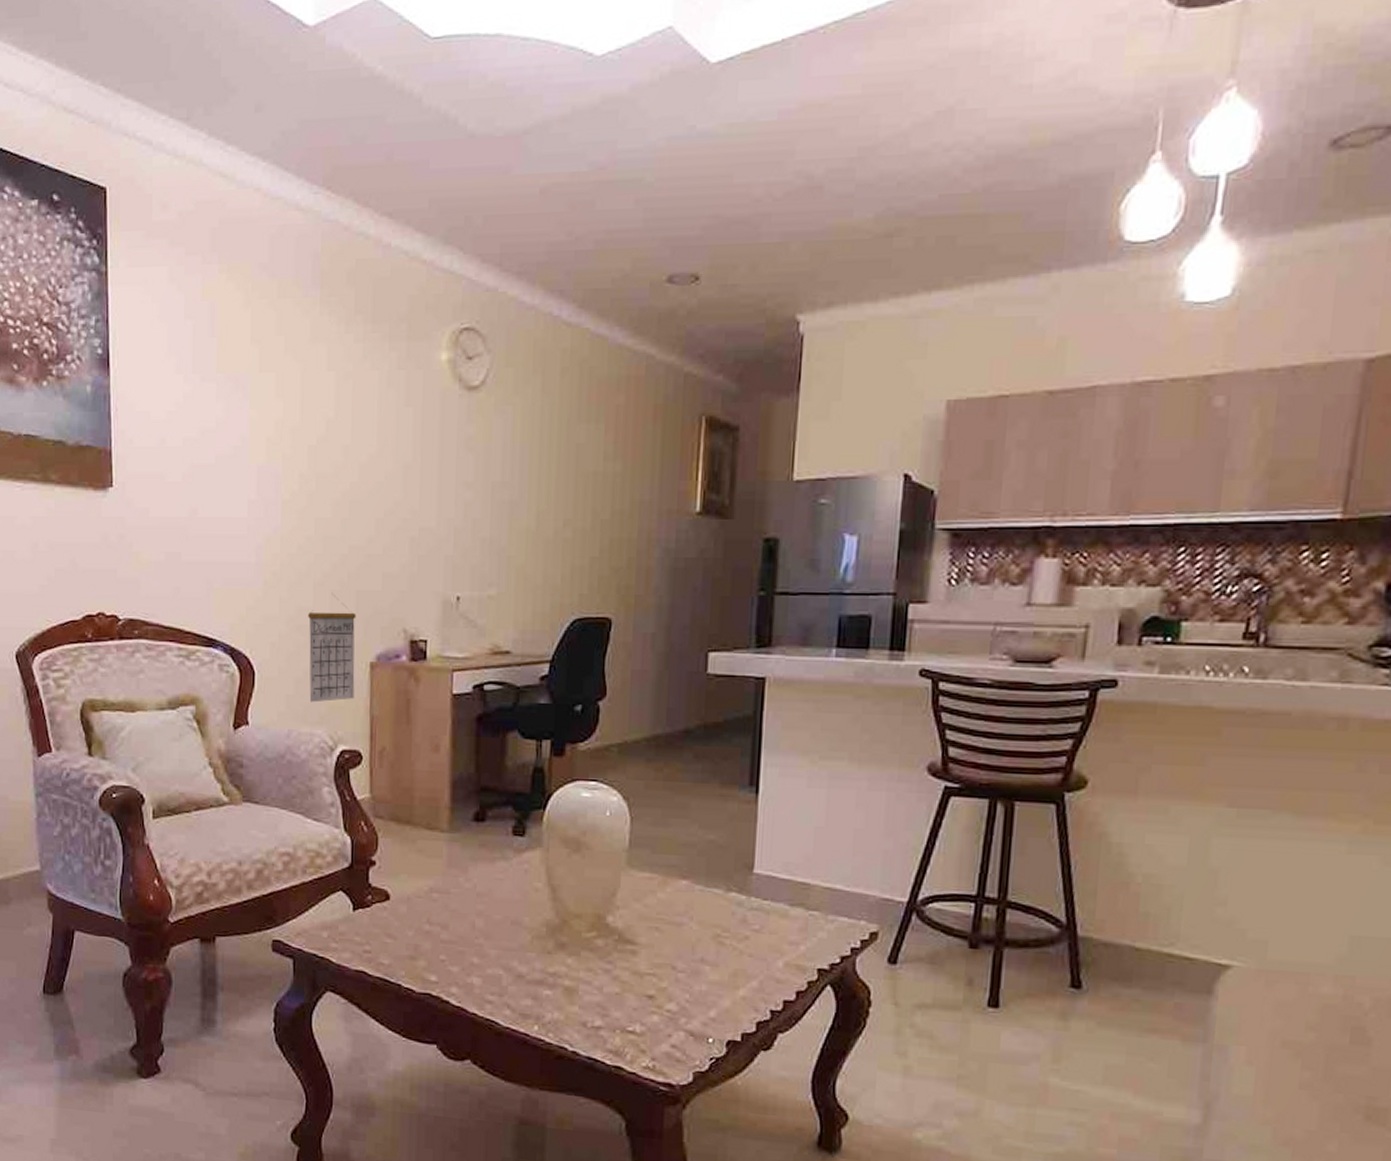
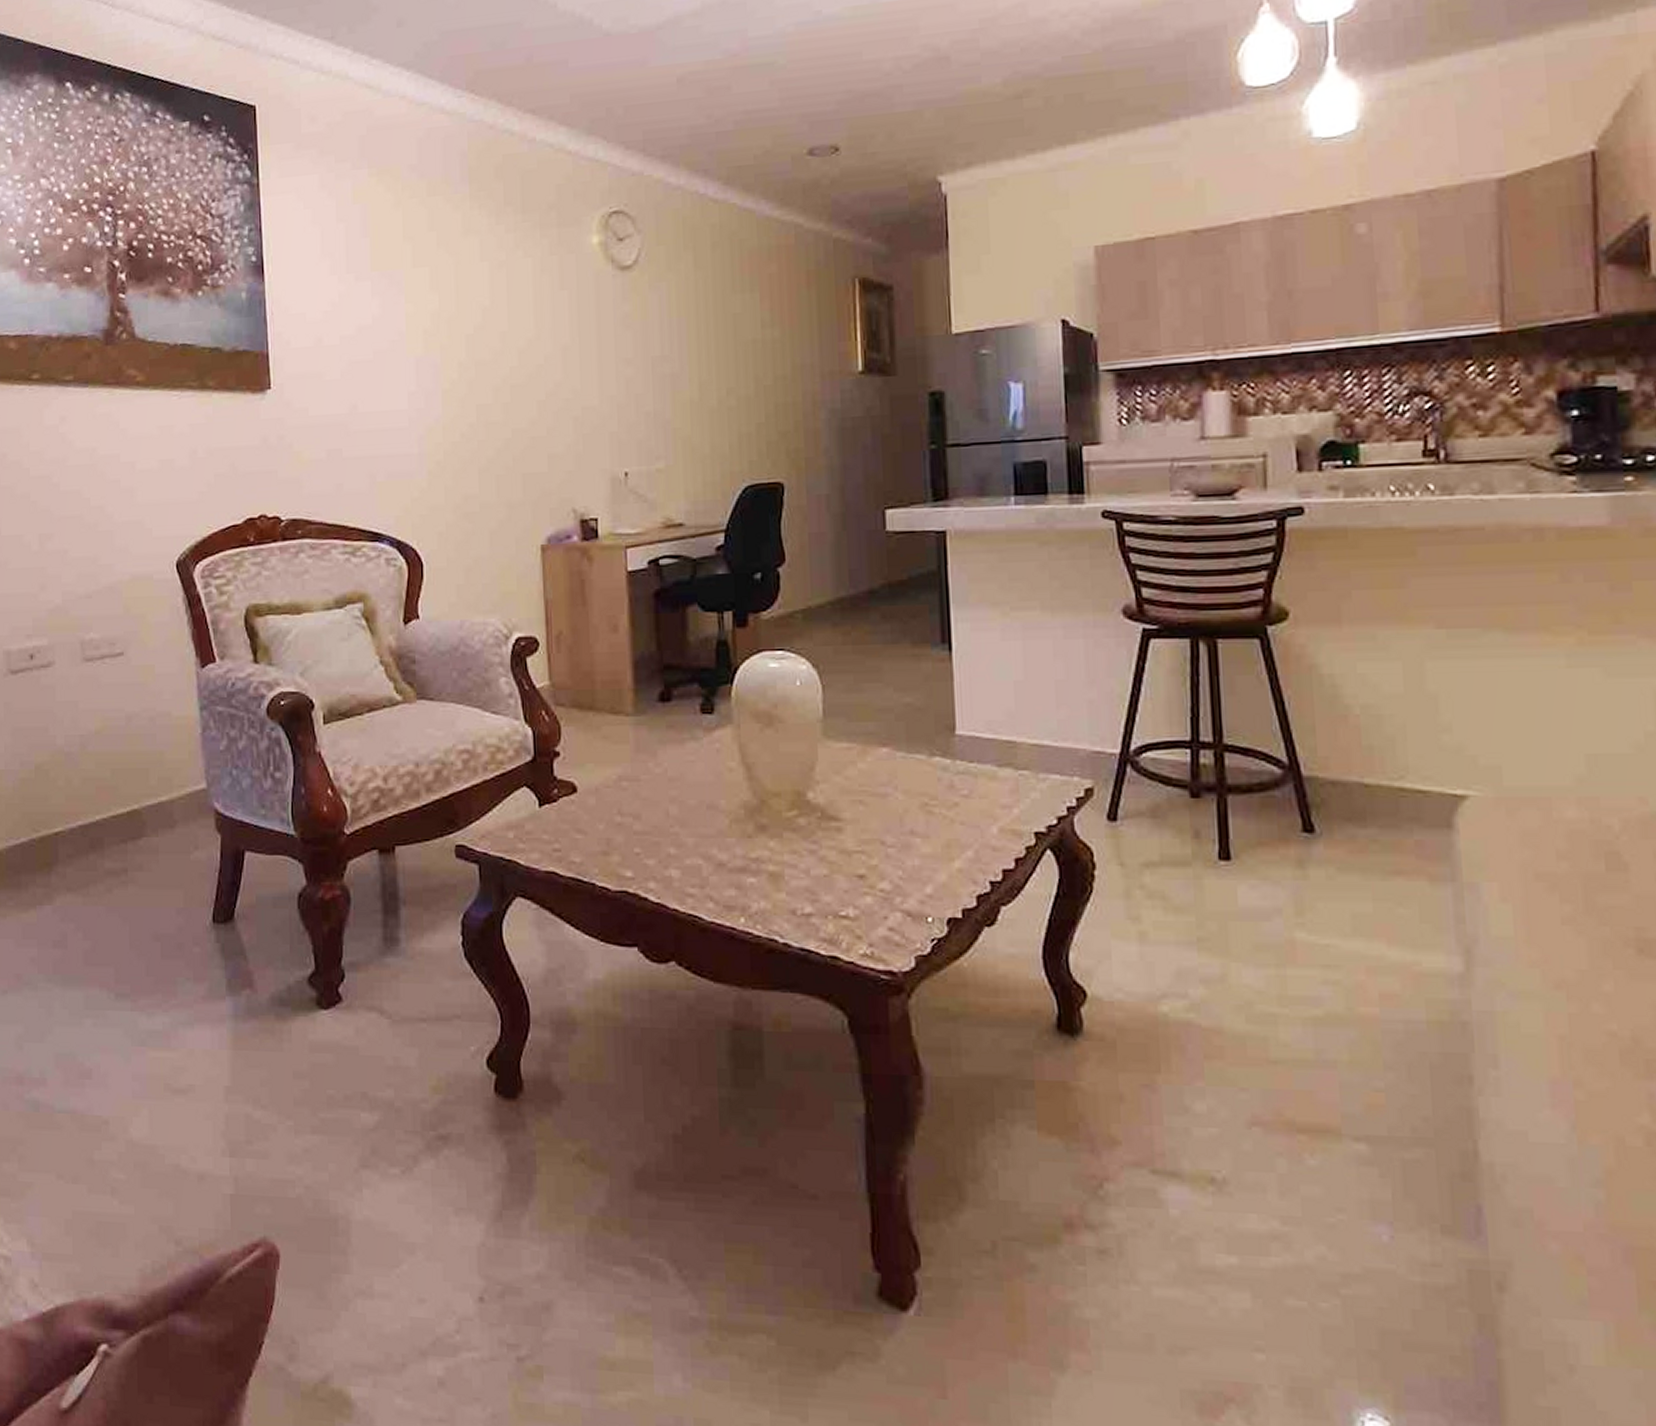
calendar: present [308,592,357,703] -> none [475,477,527,591]

